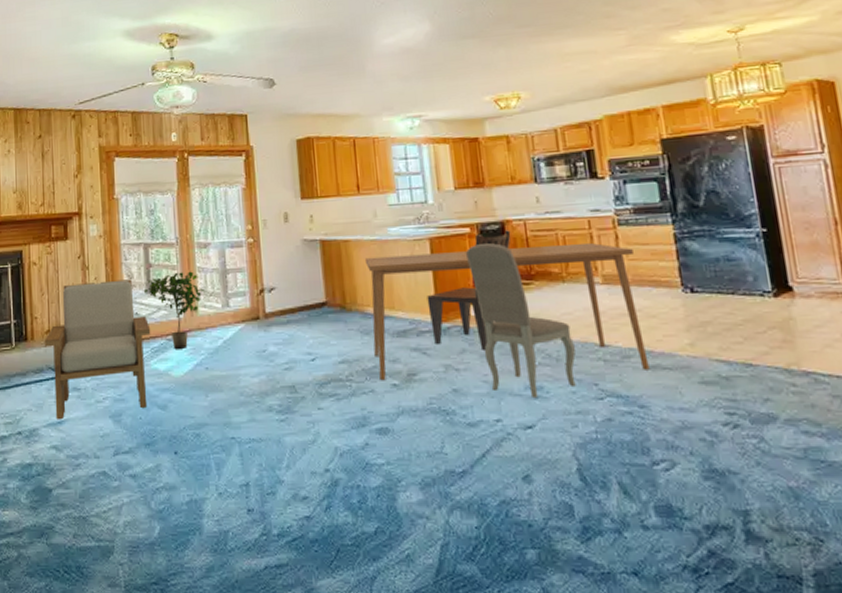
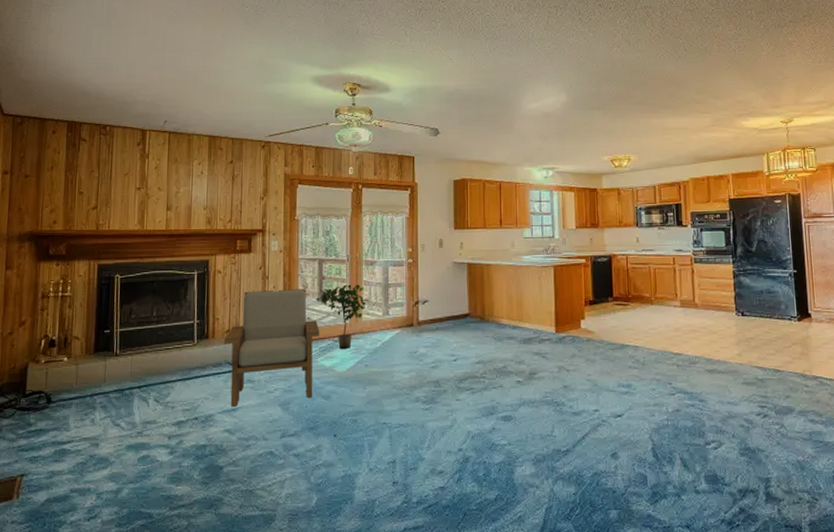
dining table: present [364,242,650,381] -> none [502,275,709,378]
dining chair: present [427,230,511,350] -> none [549,262,616,355]
dining chair: present [465,243,576,399] -> none [580,272,657,394]

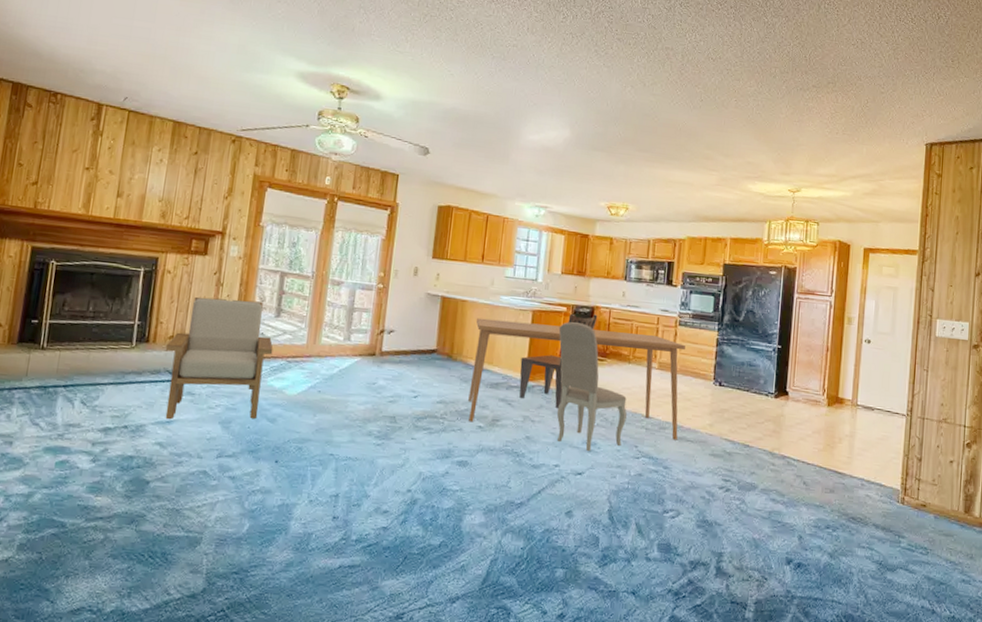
potted plant: present [316,284,369,349] -> none [272,302,331,372]
dining table: none [502,275,709,378] -> present [468,318,685,440]
dining chair: none [549,262,616,355] -> present [519,313,598,408]
dining chair: none [580,272,657,394] -> present [556,322,627,452]

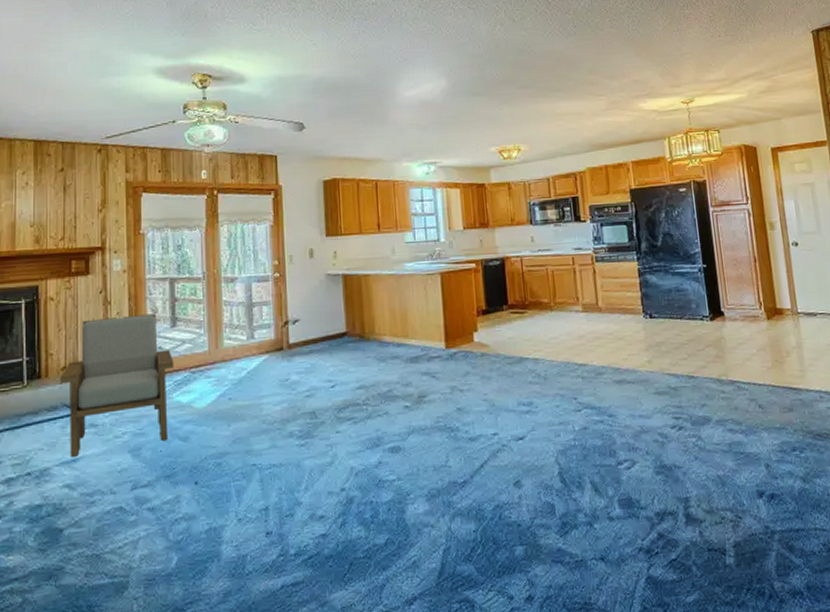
dining table: present [468,318,685,440] -> none [382,276,617,404]
dining chair: present [519,313,598,408] -> none [437,265,510,372]
dining chair: present [556,322,627,452] -> none [471,277,560,413]

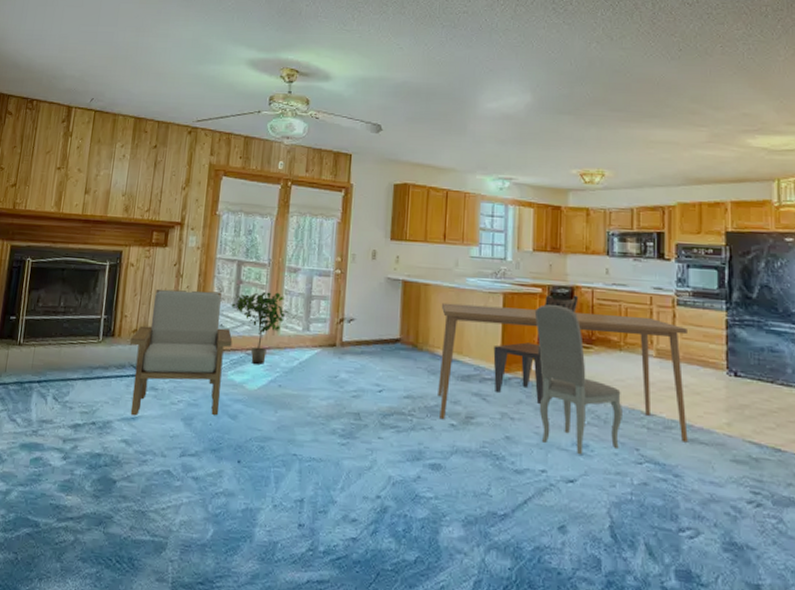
potted plant: none [168,305,230,381] -> present [231,291,289,364]
dining table: none [382,276,617,404] -> present [438,302,688,443]
dining chair: none [437,265,510,372] -> present [493,295,579,404]
dining chair: none [471,277,560,413] -> present [534,304,622,455]

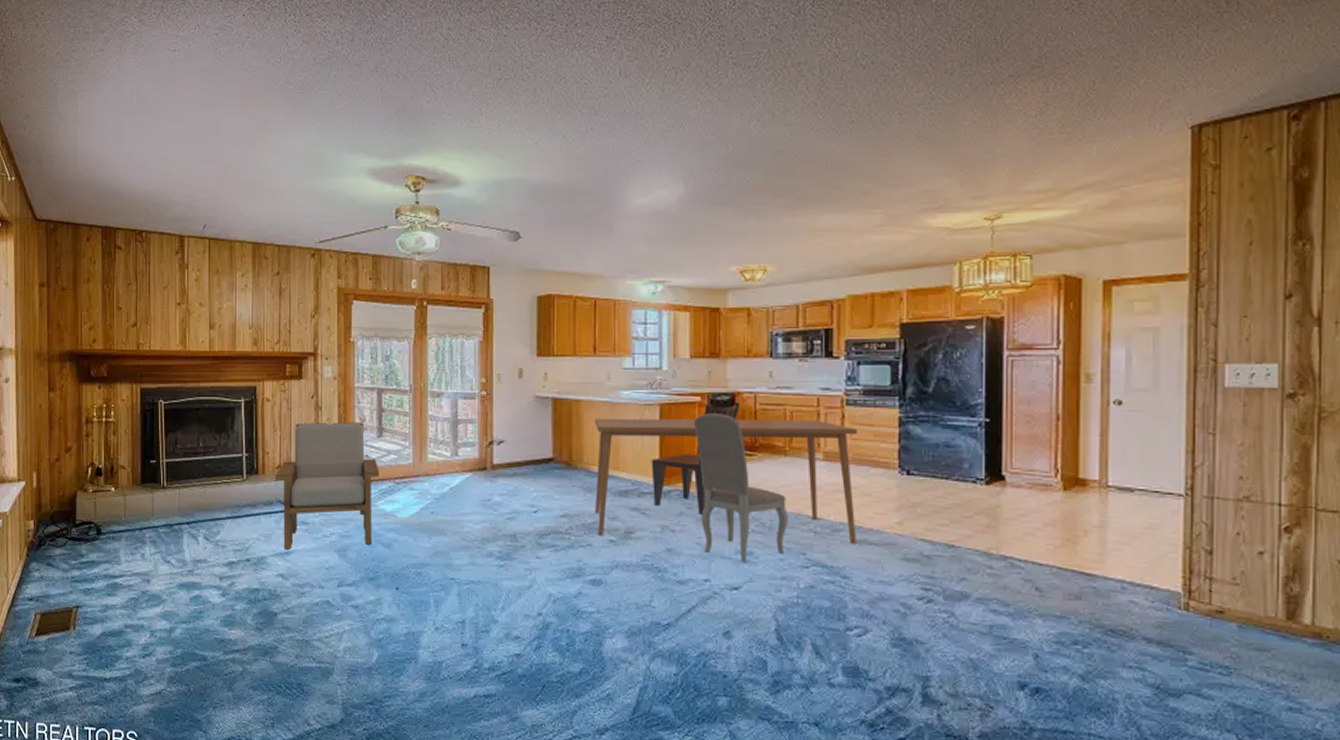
potted plant: present [231,291,289,364] -> none [374,419,435,492]

